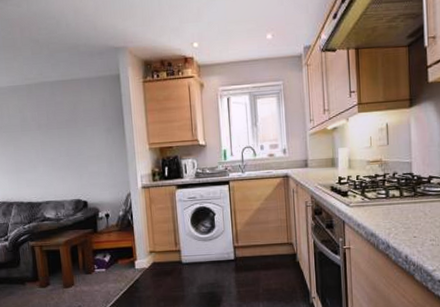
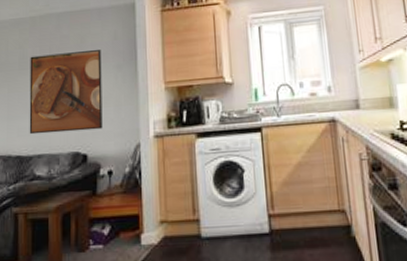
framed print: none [30,114,99,185] -> present [29,49,103,135]

